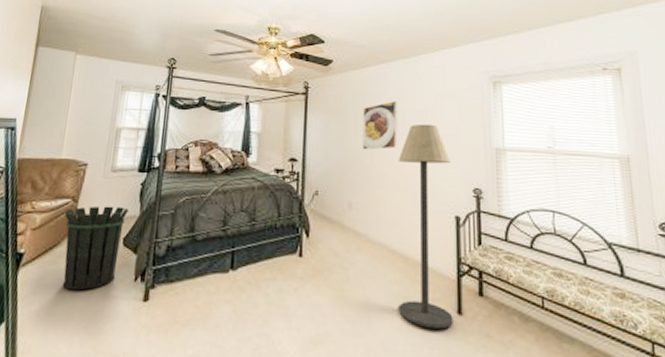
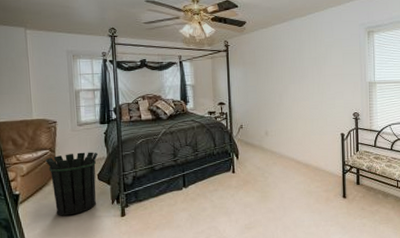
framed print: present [362,101,398,150] -> none [272,52,299,92]
floor lamp: present [398,124,453,329] -> none [300,68,340,209]

